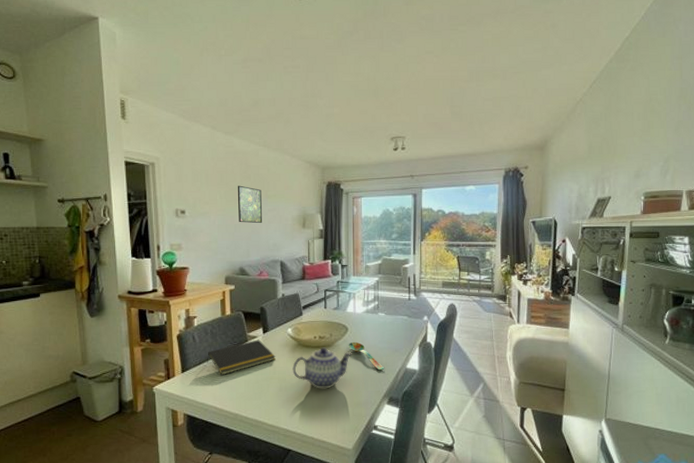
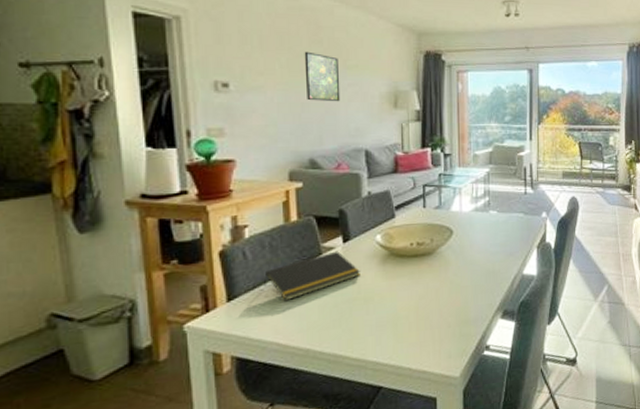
teapot: present [292,347,352,389] -> none [383,255,458,308]
spoon: present [348,341,385,371] -> none [453,246,498,280]

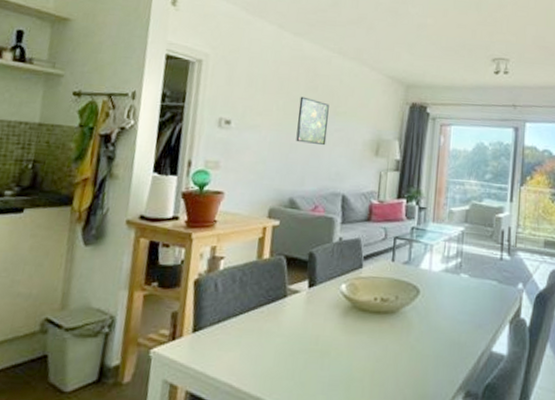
notepad: present [264,251,360,301] -> none [228,295,321,341]

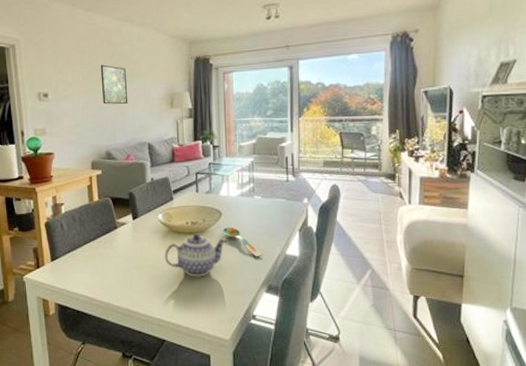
teapot: none [341,313,422,372] -> present [164,233,227,277]
spoon: none [417,309,463,352] -> present [222,227,263,257]

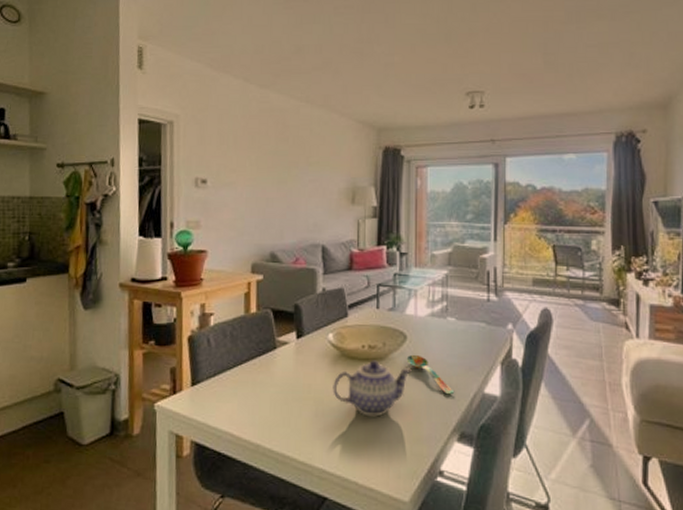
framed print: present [100,64,128,105] -> none [271,149,302,198]

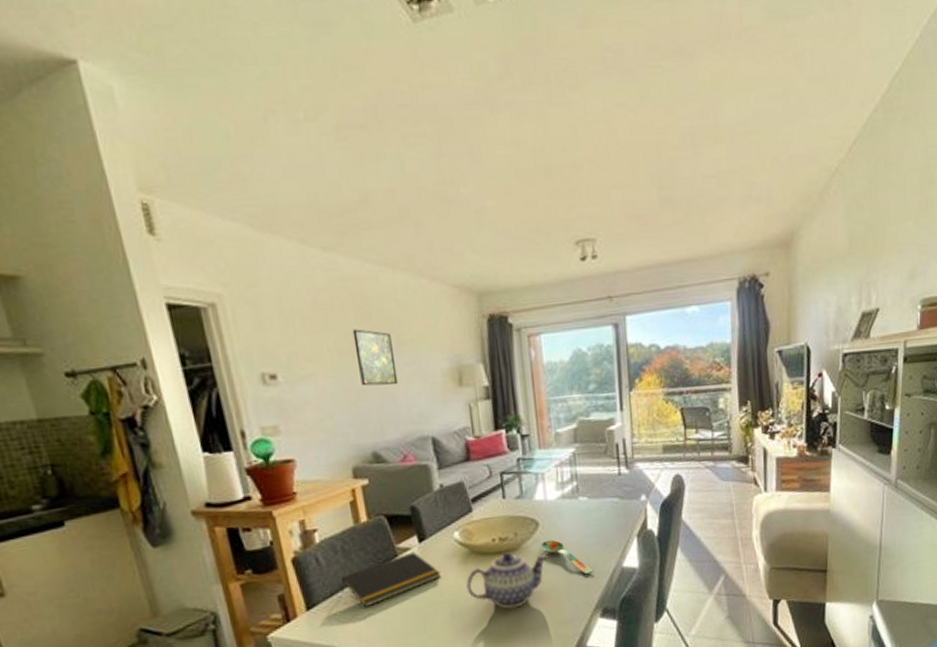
notepad: none [224,346,311,392] -> present [341,552,441,608]
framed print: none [271,149,302,198] -> present [352,329,398,386]

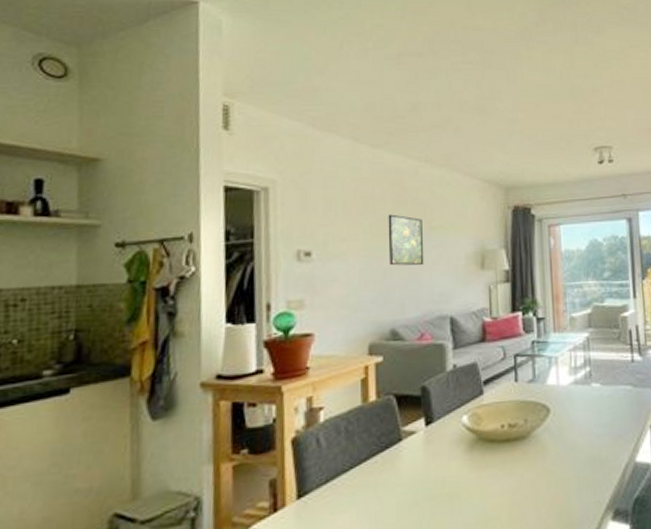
notepad: present [341,552,441,608] -> none [338,436,444,498]
teapot: present [466,552,548,609] -> none [470,440,558,507]
spoon: present [540,540,594,575] -> none [551,428,605,469]

